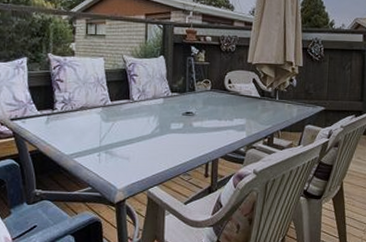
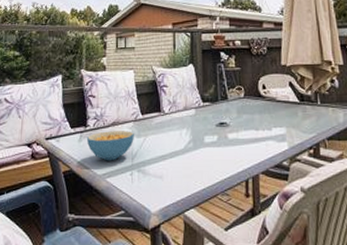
cereal bowl: none [54,115,103,143] -> present [86,131,134,161]

